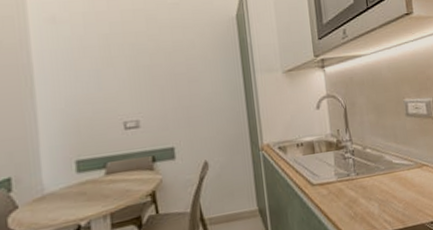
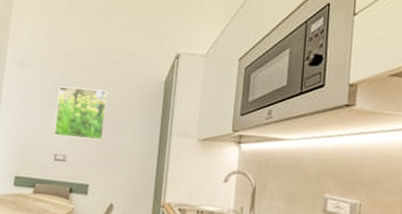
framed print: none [111,36,180,101] -> present [53,86,108,141]

